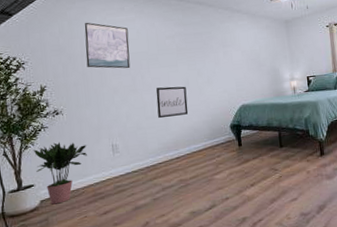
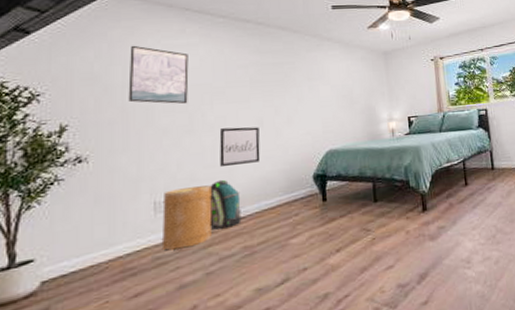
potted plant: present [33,142,87,205] -> none [38,199,119,287]
basket: none [118,132,155,181] -> present [161,185,213,251]
backpack: none [151,128,177,166] -> present [209,179,242,230]

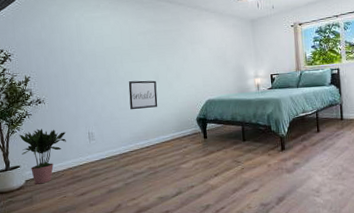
potted plant: none [38,199,119,287] -> present [19,128,66,185]
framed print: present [128,45,189,104] -> none [64,18,105,63]
basket: present [161,185,213,251] -> none [94,123,127,166]
backpack: present [209,179,242,230] -> none [124,119,147,154]

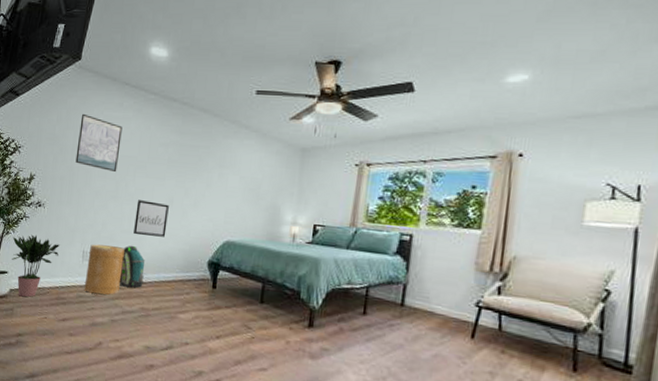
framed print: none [64,18,105,63] -> present [75,113,123,173]
basket: none [94,123,127,166] -> present [84,244,125,295]
backpack: none [124,119,147,154] -> present [119,245,146,289]

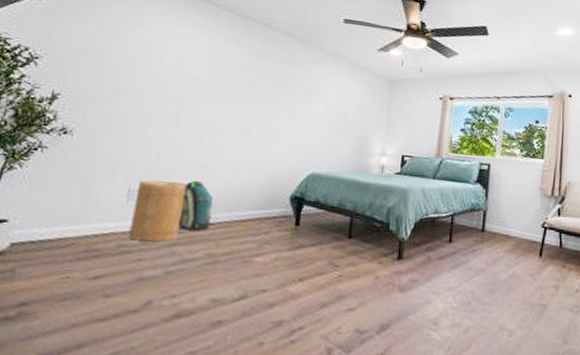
potted plant: present [12,234,60,297] -> none [16,169,95,253]
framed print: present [75,113,123,173] -> none [121,23,188,96]
wall art: present [133,200,169,237] -> none [199,128,245,170]

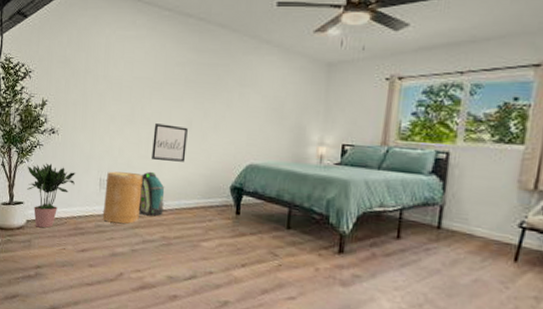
potted plant: none [16,169,95,253] -> present [27,163,76,228]
wall art: none [199,128,245,170] -> present [152,123,188,162]

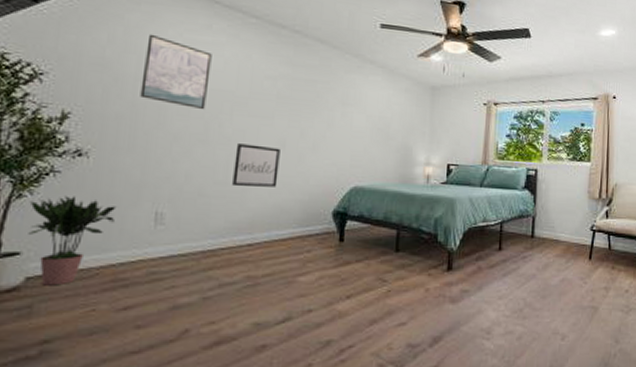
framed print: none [88,33,136,95] -> present [140,34,212,110]
basket: present [102,171,143,224] -> none [158,202,220,267]
backpack: present [138,171,165,217] -> none [213,199,251,253]

